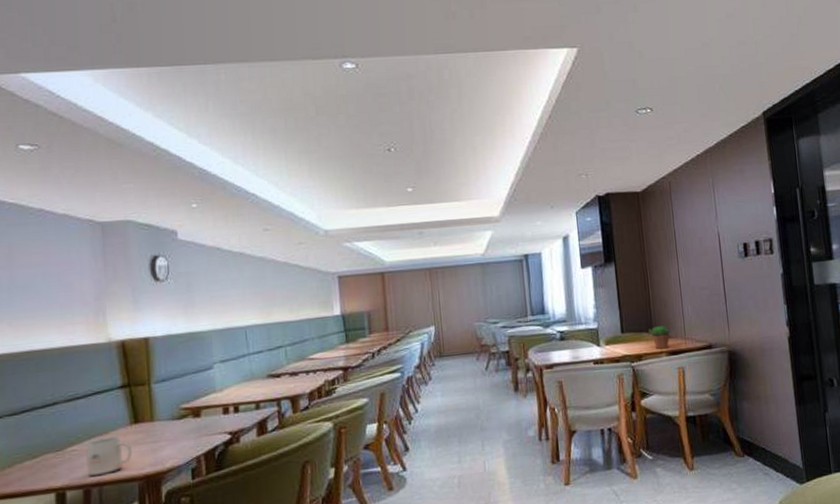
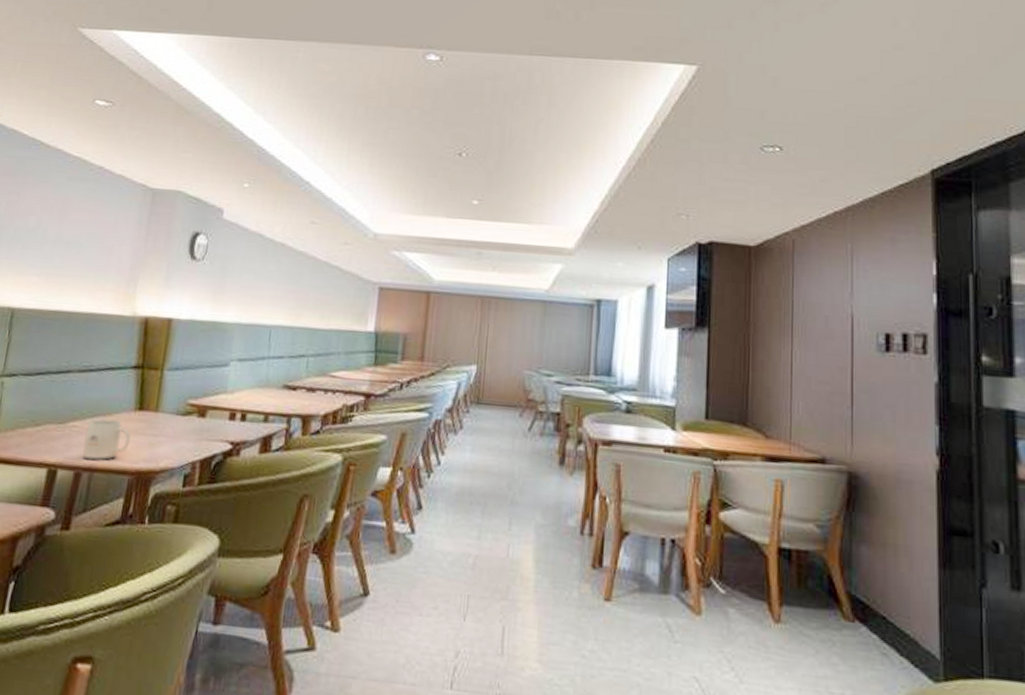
succulent plant: present [648,325,670,350] -> none [742,419,771,452]

